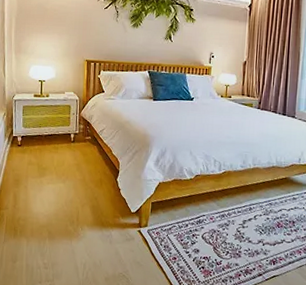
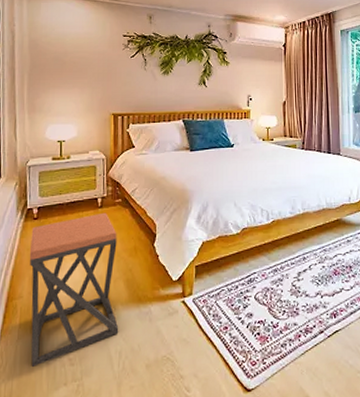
stool: none [14,146,86,265] -> present [29,212,119,367]

